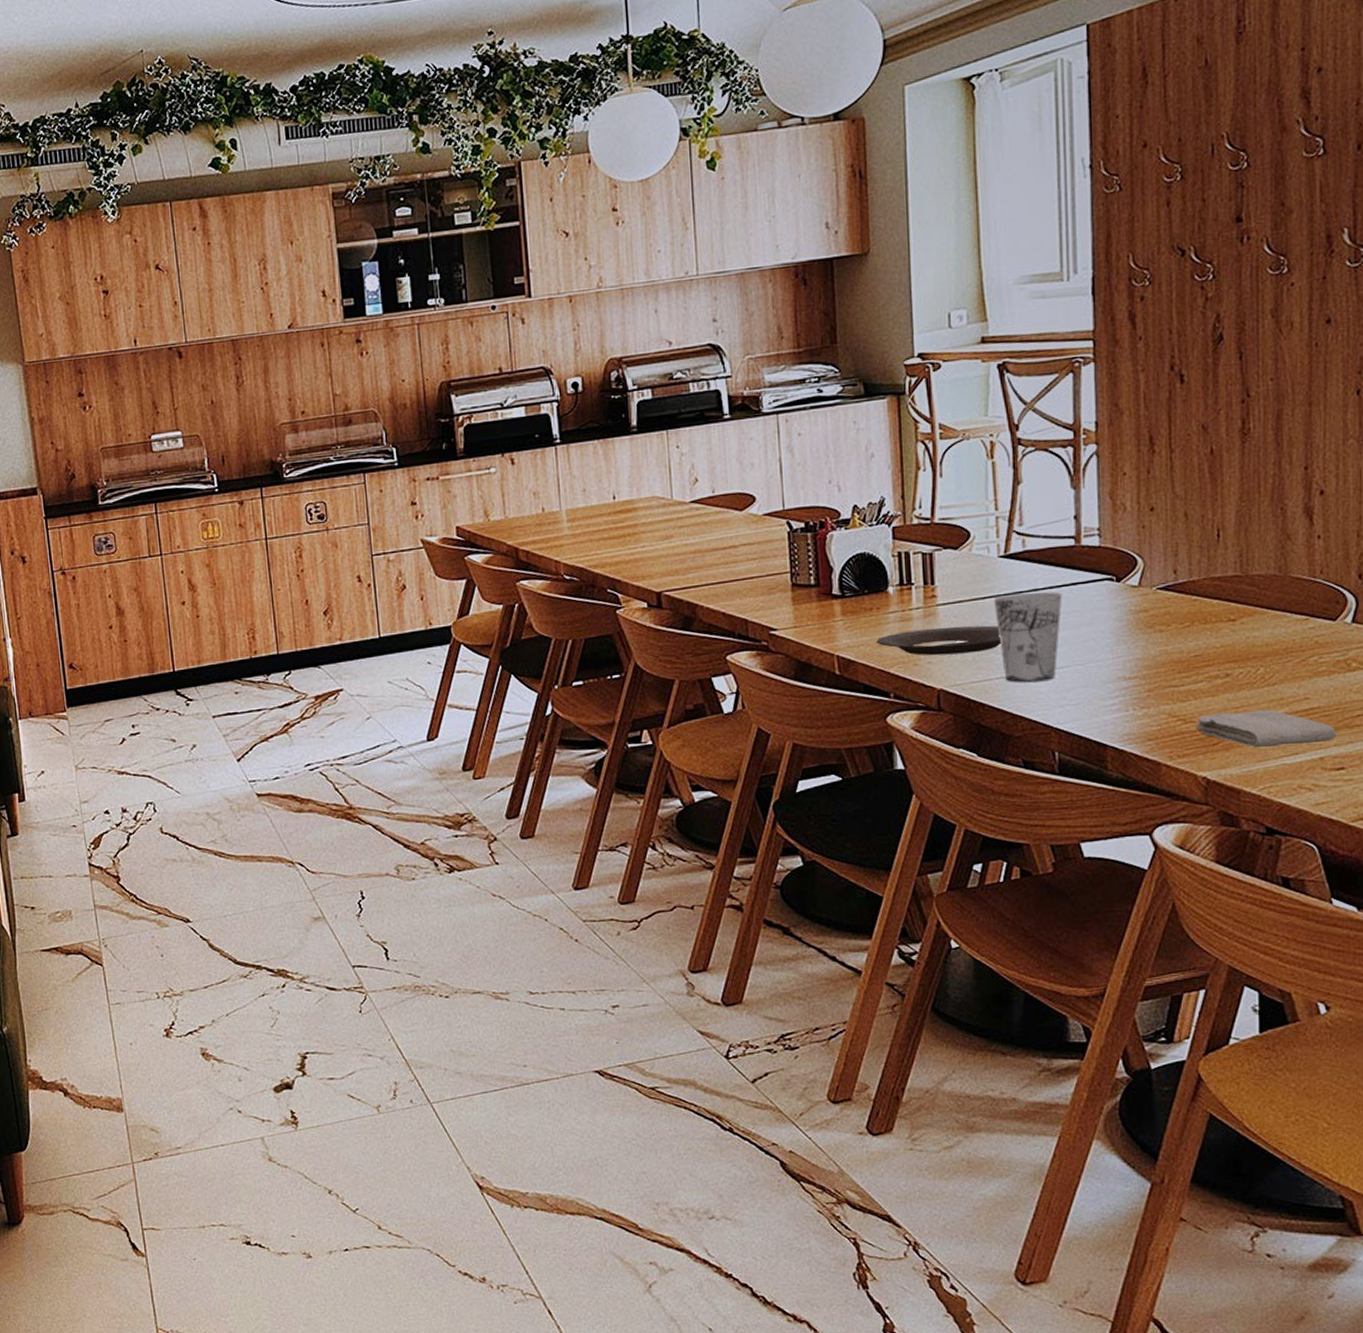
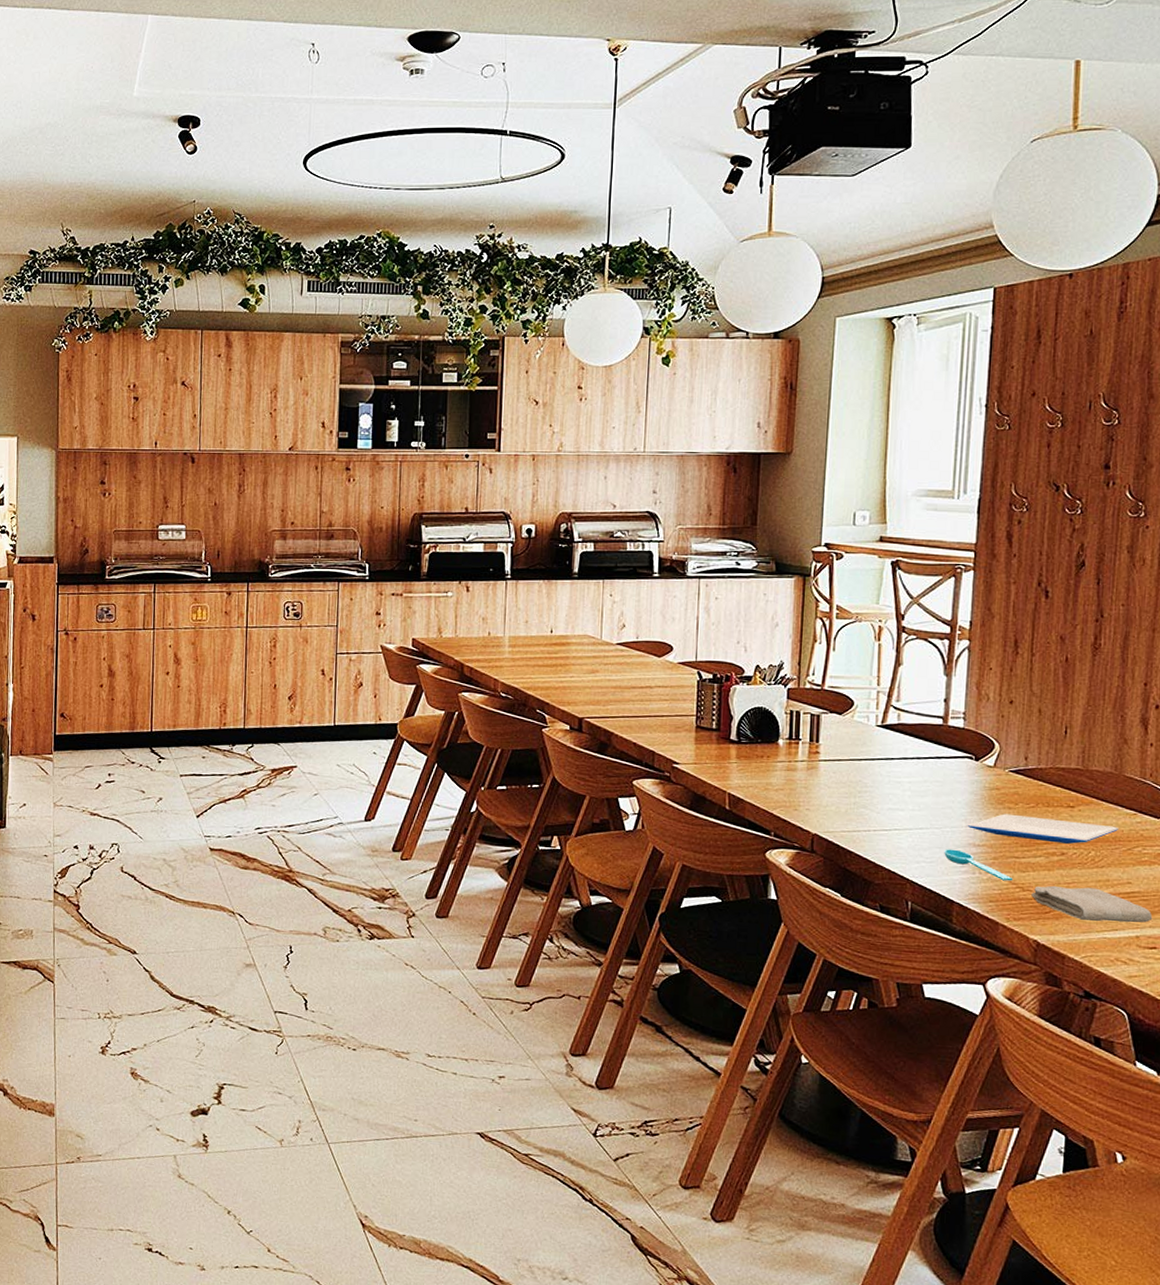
plate: present [876,625,1001,656] -> none [763,779,871,806]
cup: present [993,591,1063,682] -> none [868,759,928,838]
spoon: none [1091,686,1173,715] -> present [944,849,1013,881]
plate: none [1114,636,1289,664] -> present [967,814,1118,844]

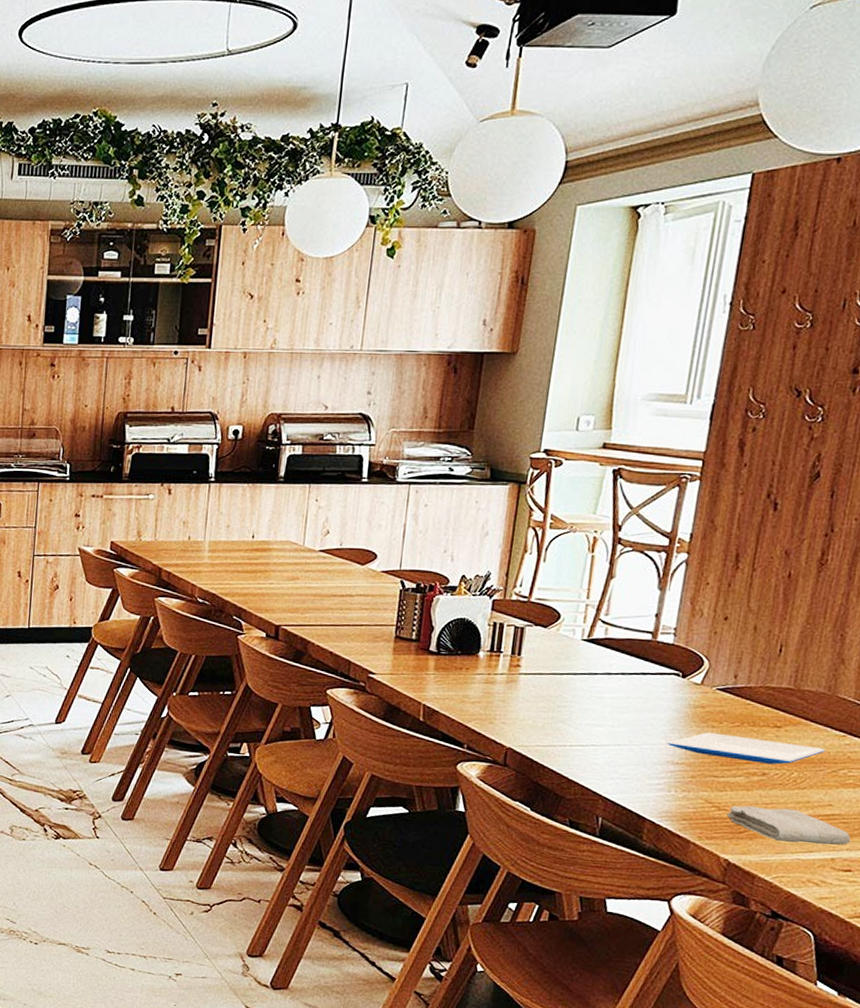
spoon: present [944,849,1013,881] -> none [640,766,710,800]

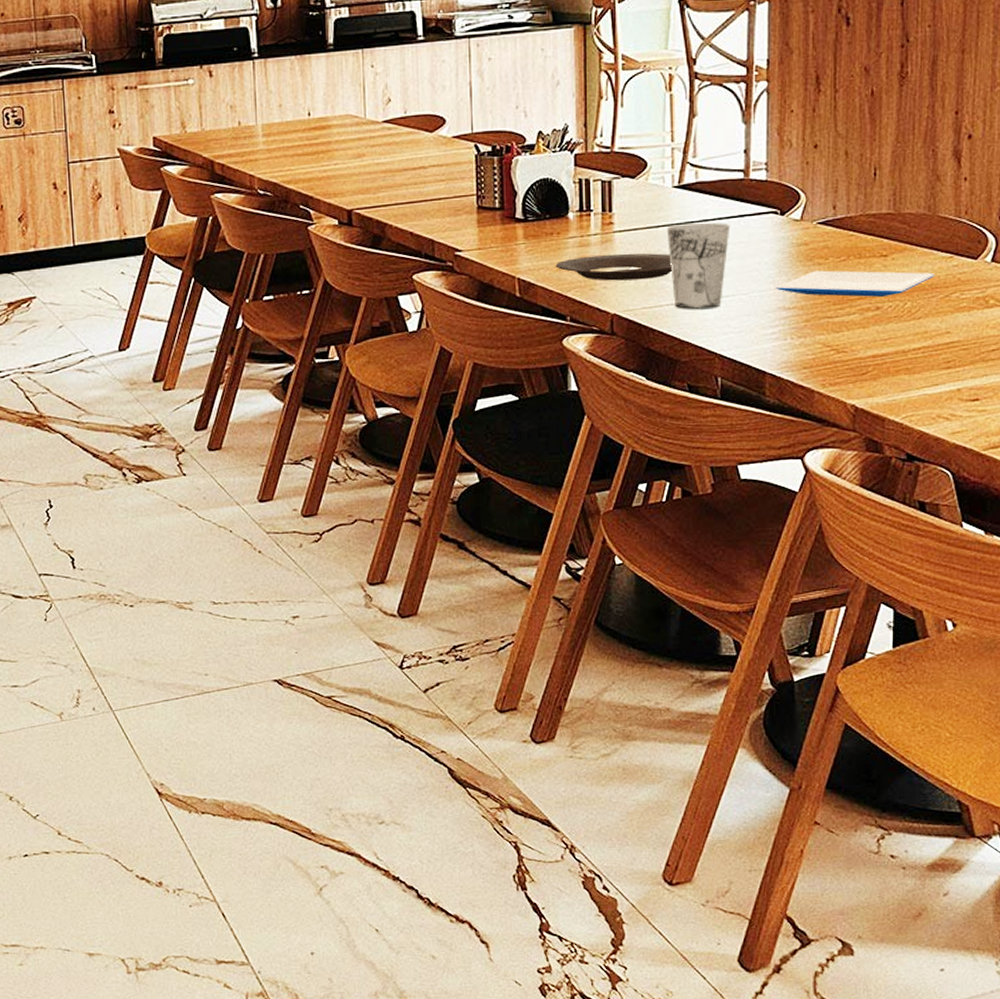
plate: none [460,692,571,721] -> present [555,253,672,281]
cup: none [567,674,632,754] -> present [666,222,731,309]
washcloth: present [727,805,851,846] -> none [847,342,974,379]

